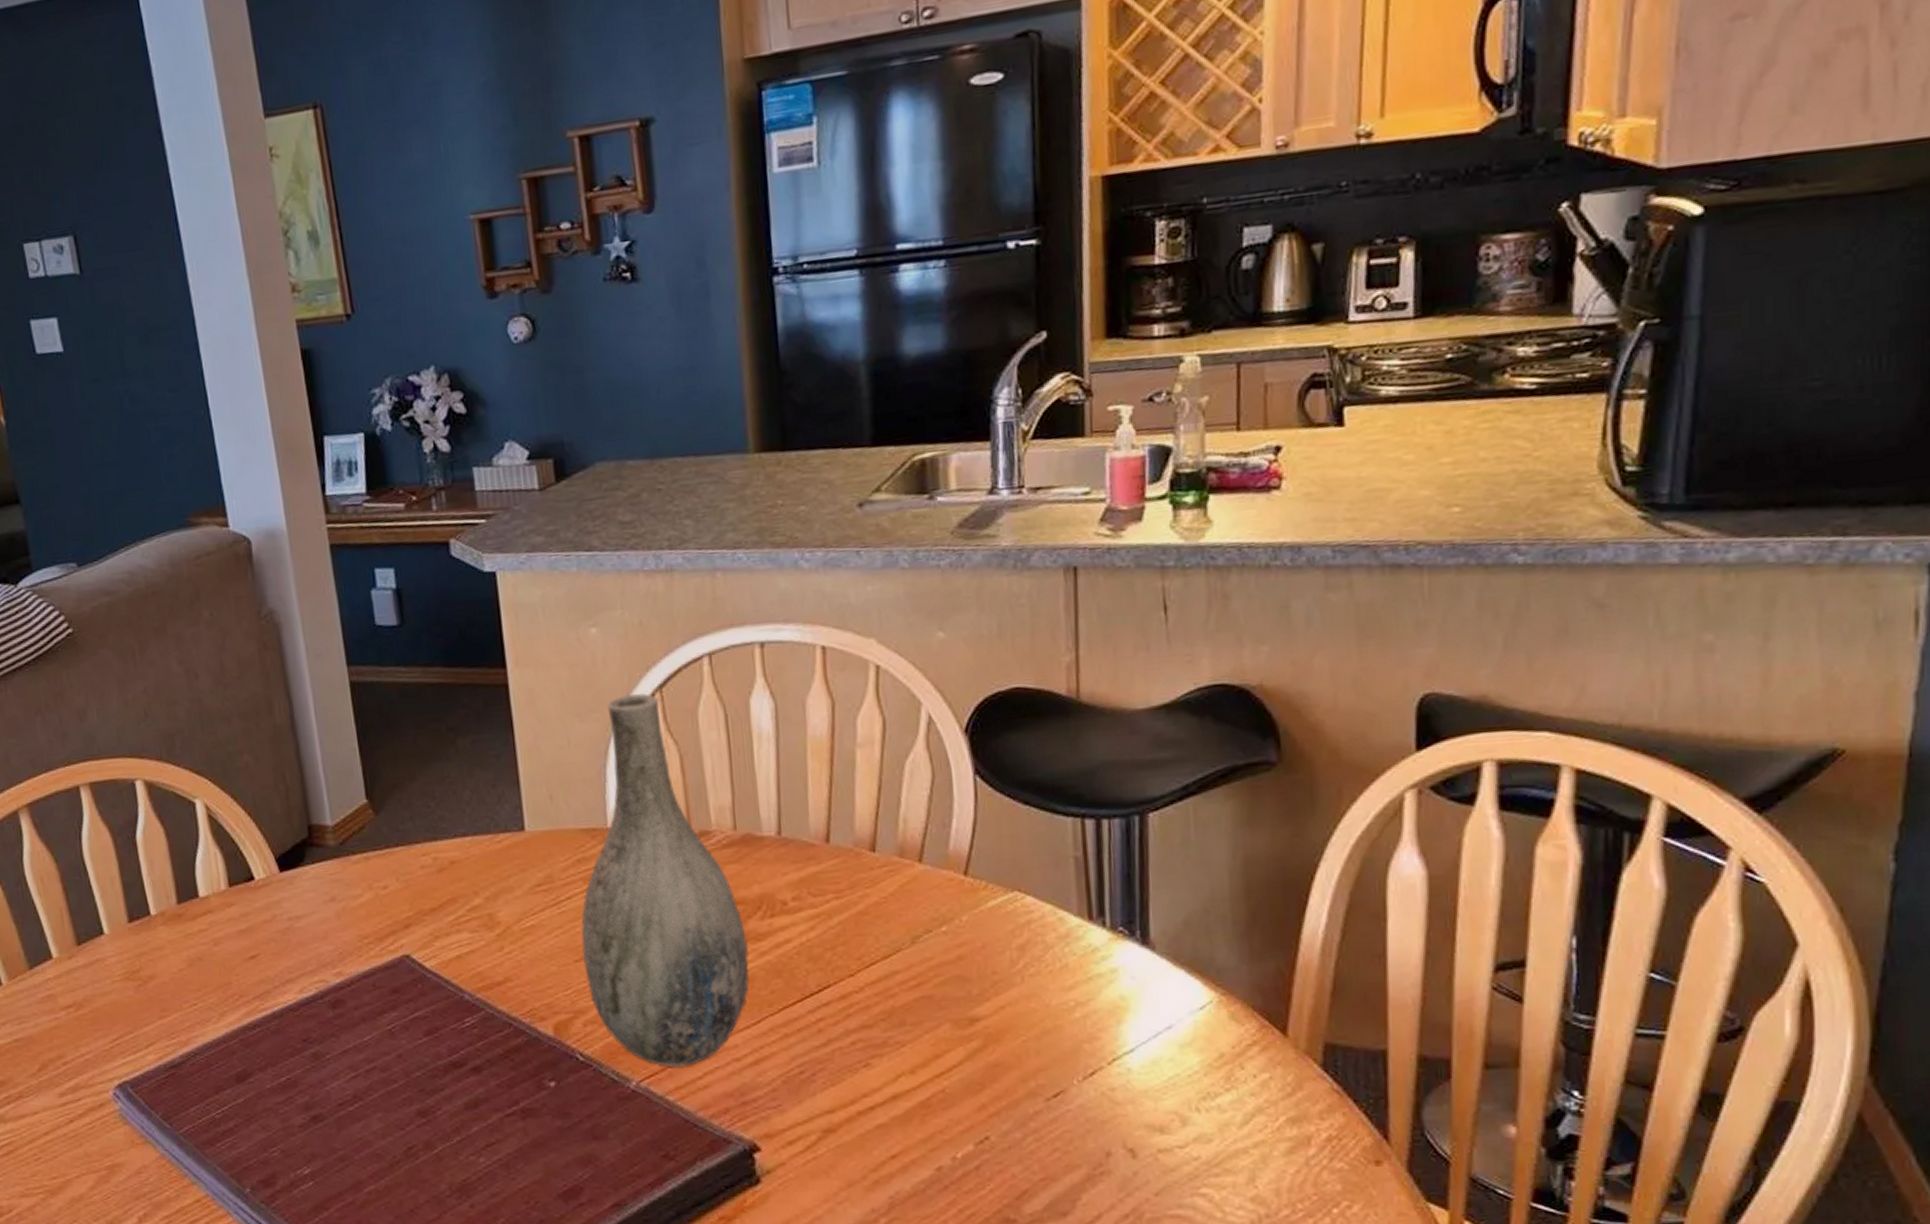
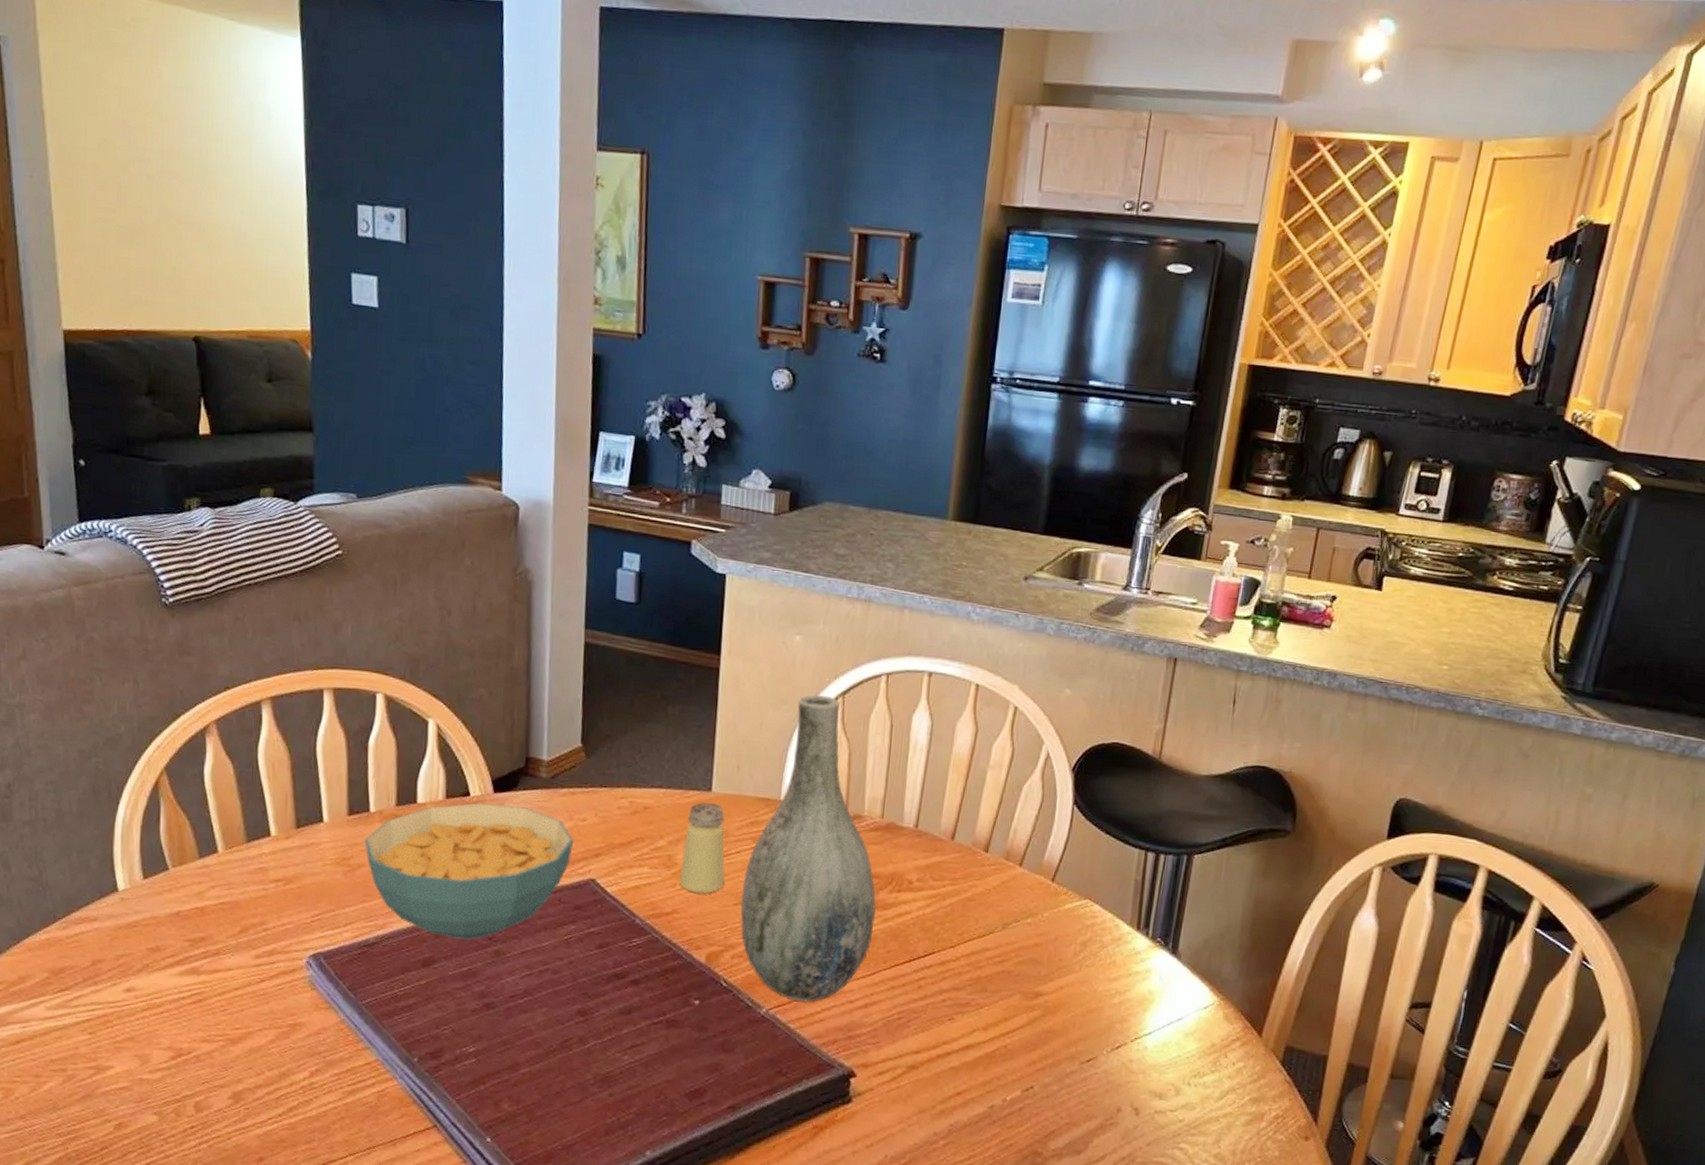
cereal bowl: none [150,883,378,1046] -> present [364,802,573,940]
saltshaker: none [502,844,560,955] -> present [678,802,725,894]

